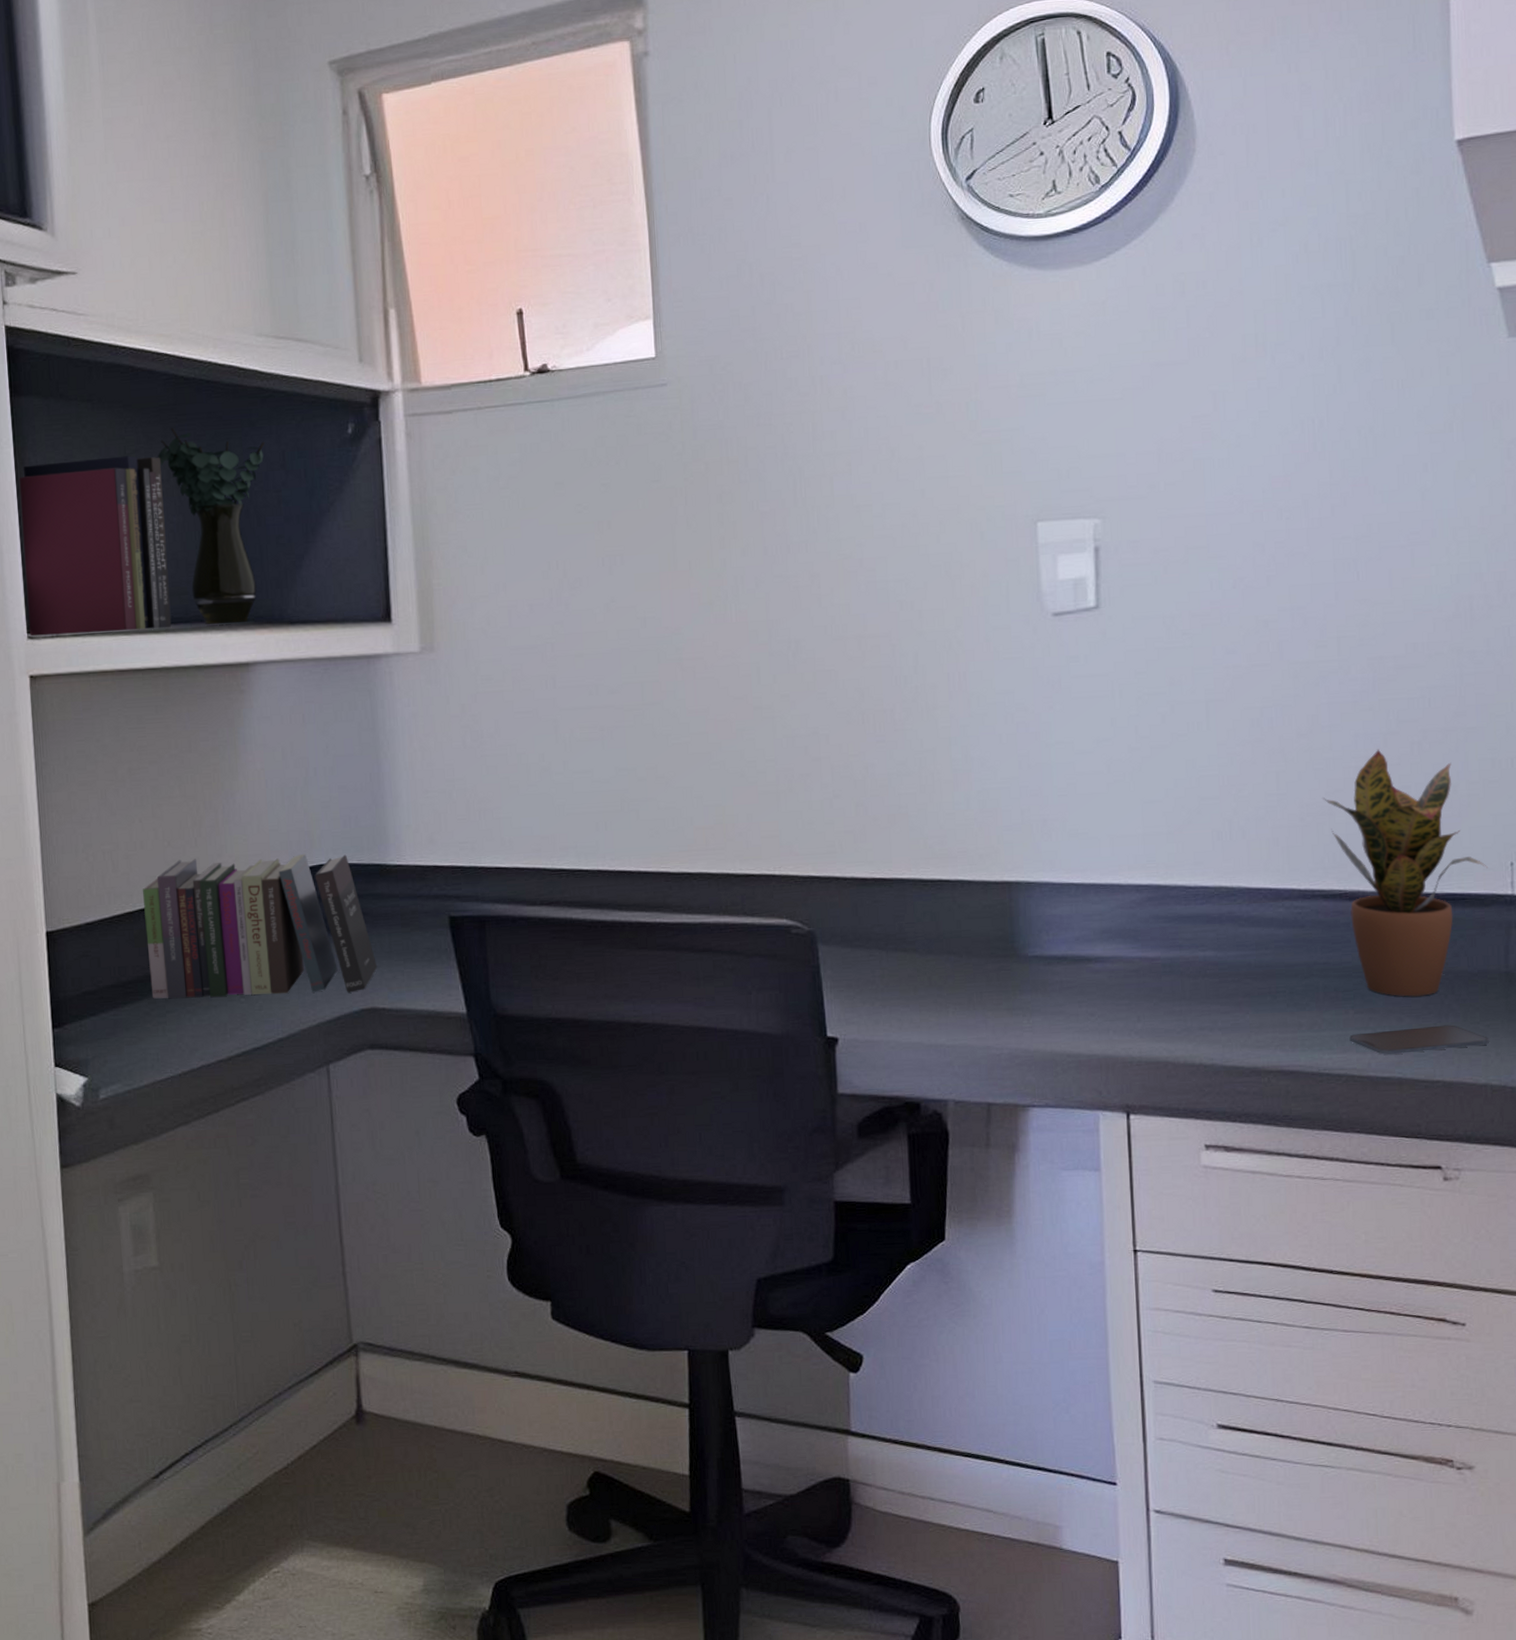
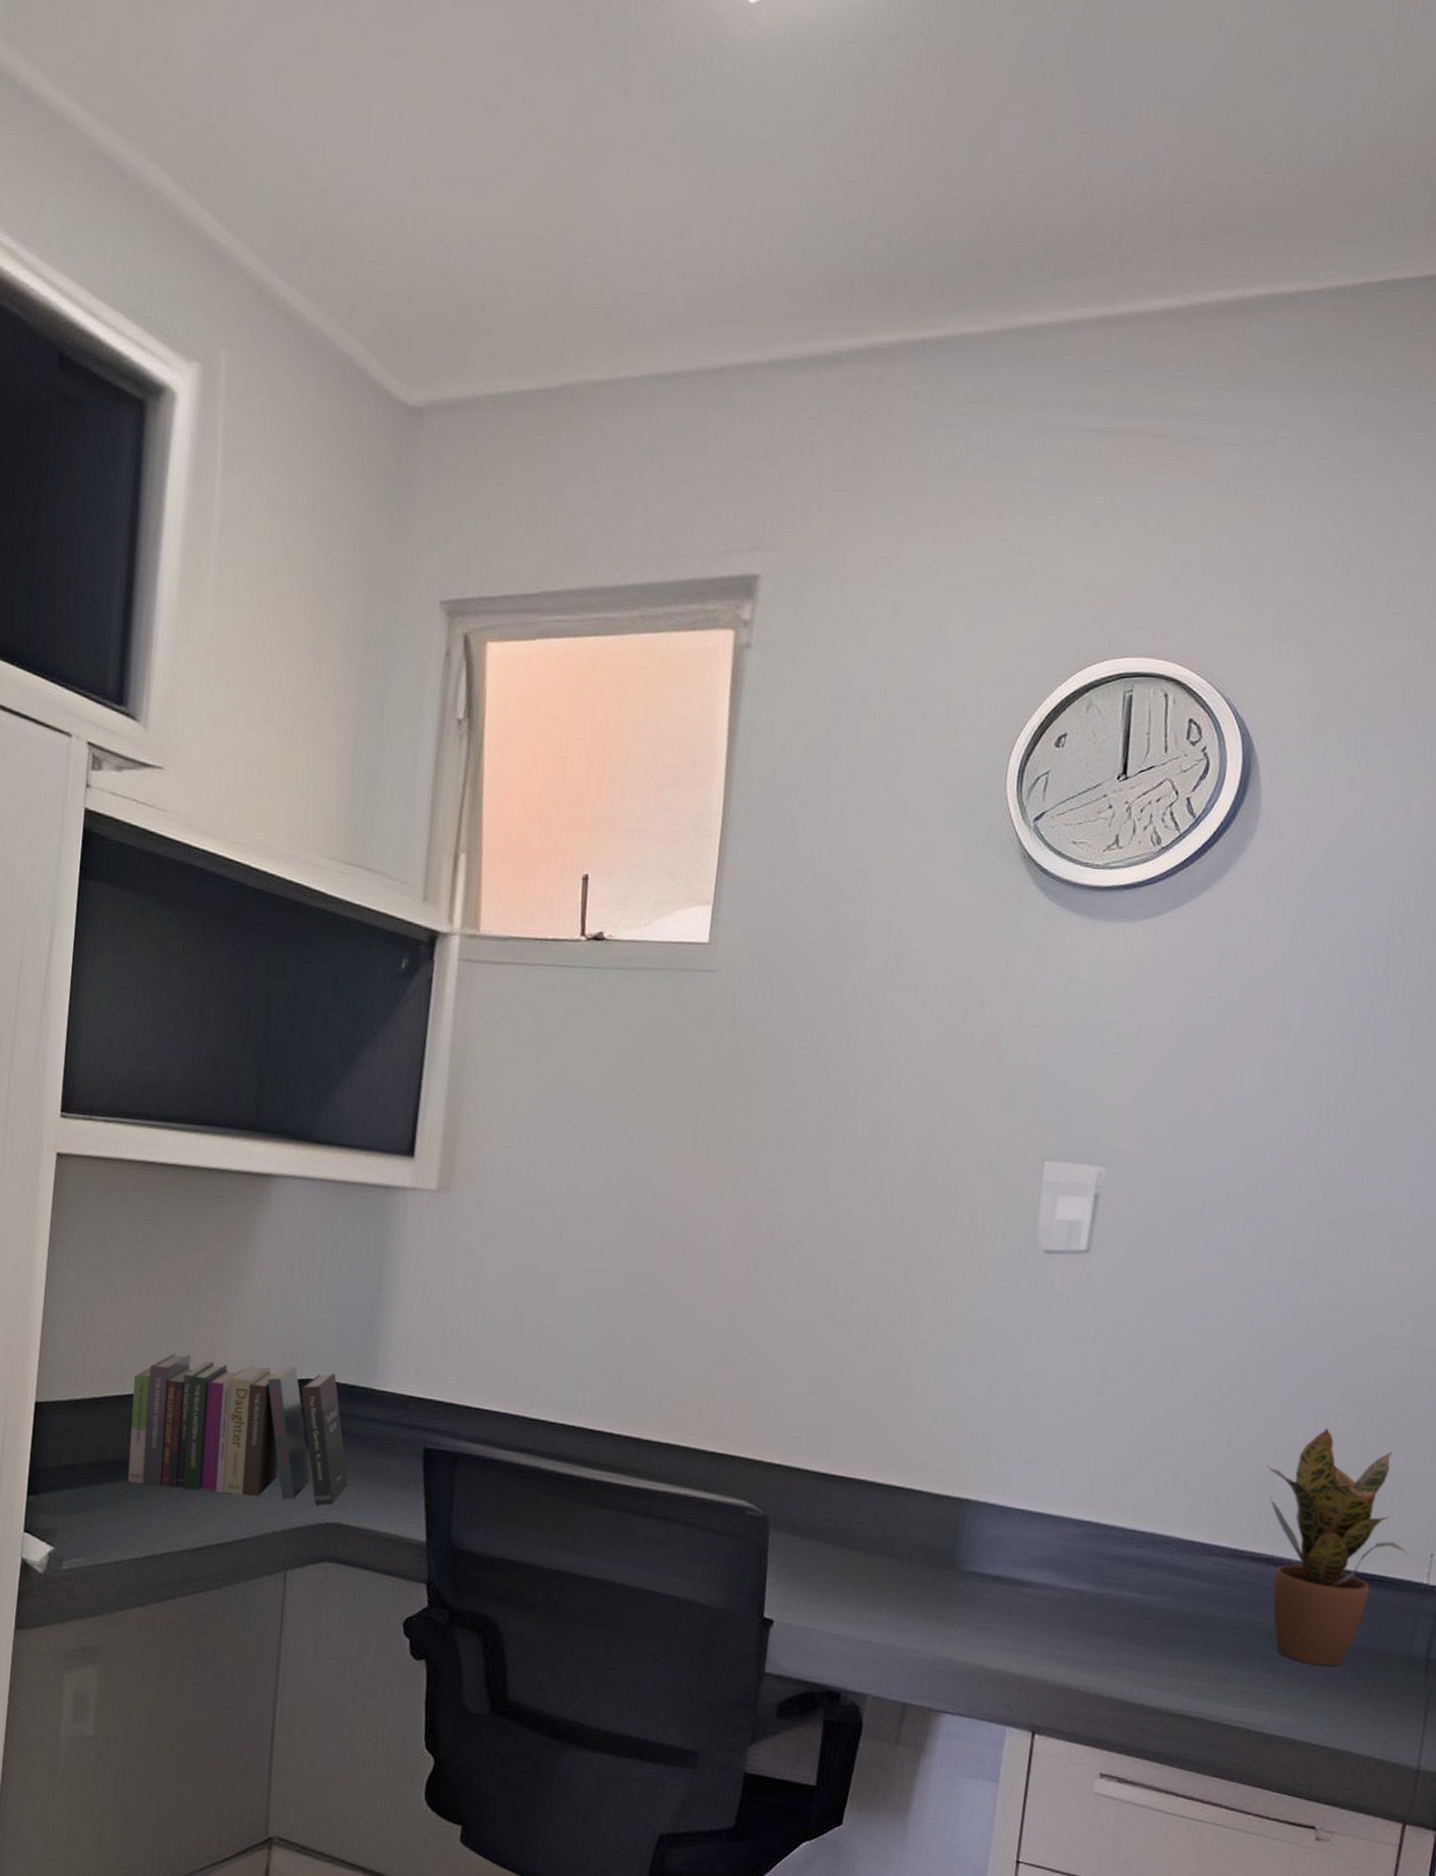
books: present [19,455,172,636] -> none [64,948,216,1129]
vase: present [158,427,265,624] -> none [214,934,319,1134]
smartphone: present [1349,1025,1489,1055] -> none [1251,1691,1381,1721]

